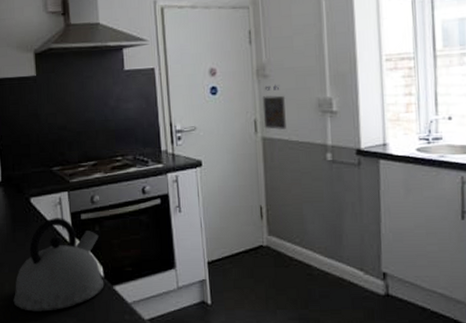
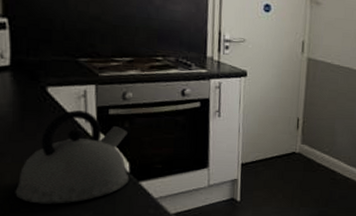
calendar: present [262,85,286,131] -> none [310,12,334,54]

